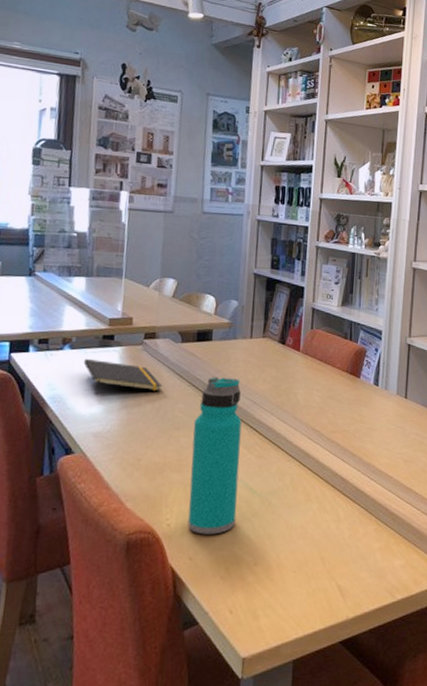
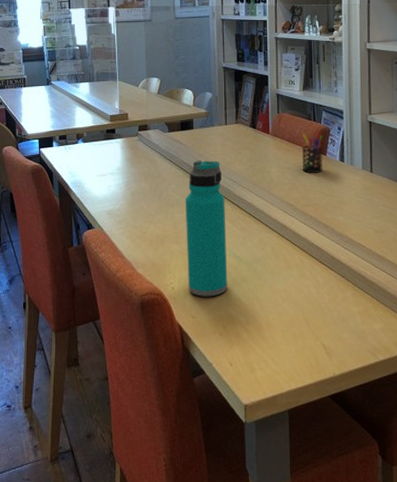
notepad: present [83,358,163,396] -> none [94,149,157,181]
pen holder: none [332,352,358,398] -> present [301,132,323,174]

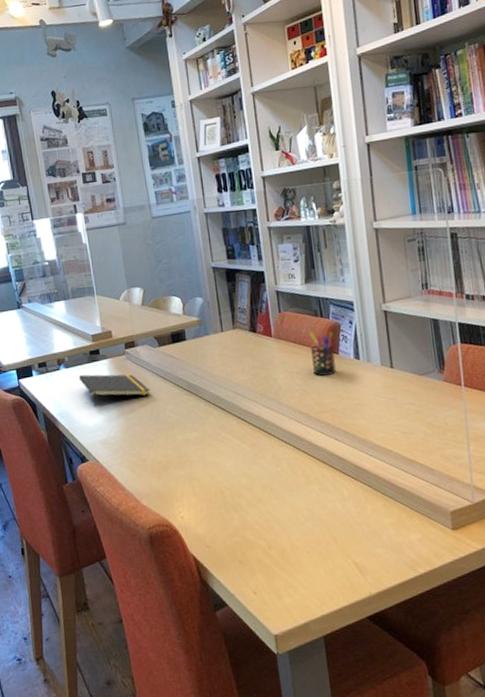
notepad: none [94,149,157,181] -> present [78,374,151,407]
water bottle: present [185,160,228,297] -> none [185,372,243,524]

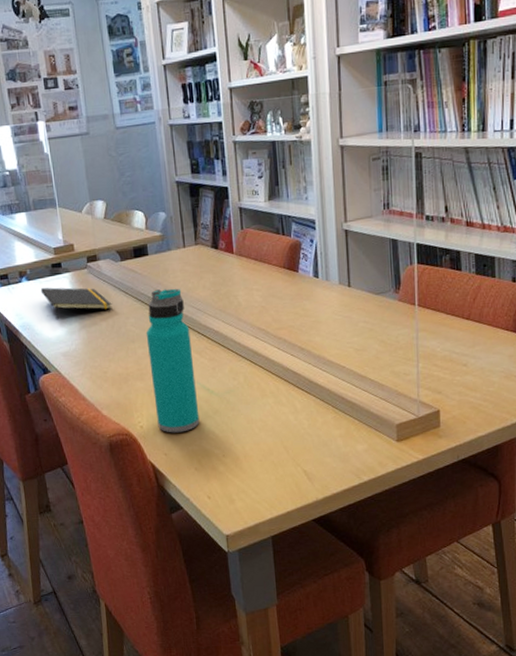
water bottle: none [185,372,243,524] -> present [146,288,200,433]
pen holder: present [309,328,336,377] -> none [270,246,295,294]

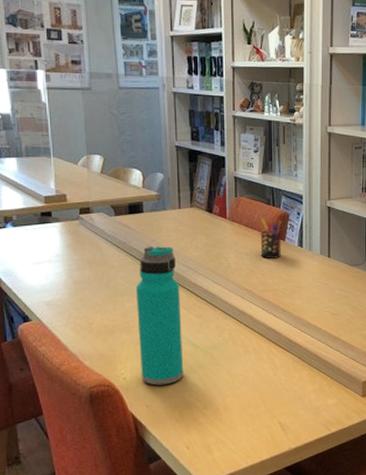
notepad: present [40,287,112,320] -> none [26,234,103,269]
pen holder: none [270,246,295,294] -> present [260,217,282,259]

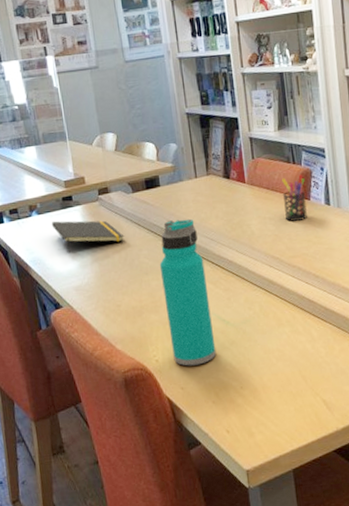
notepad: none [26,234,103,269] -> present [51,220,125,254]

